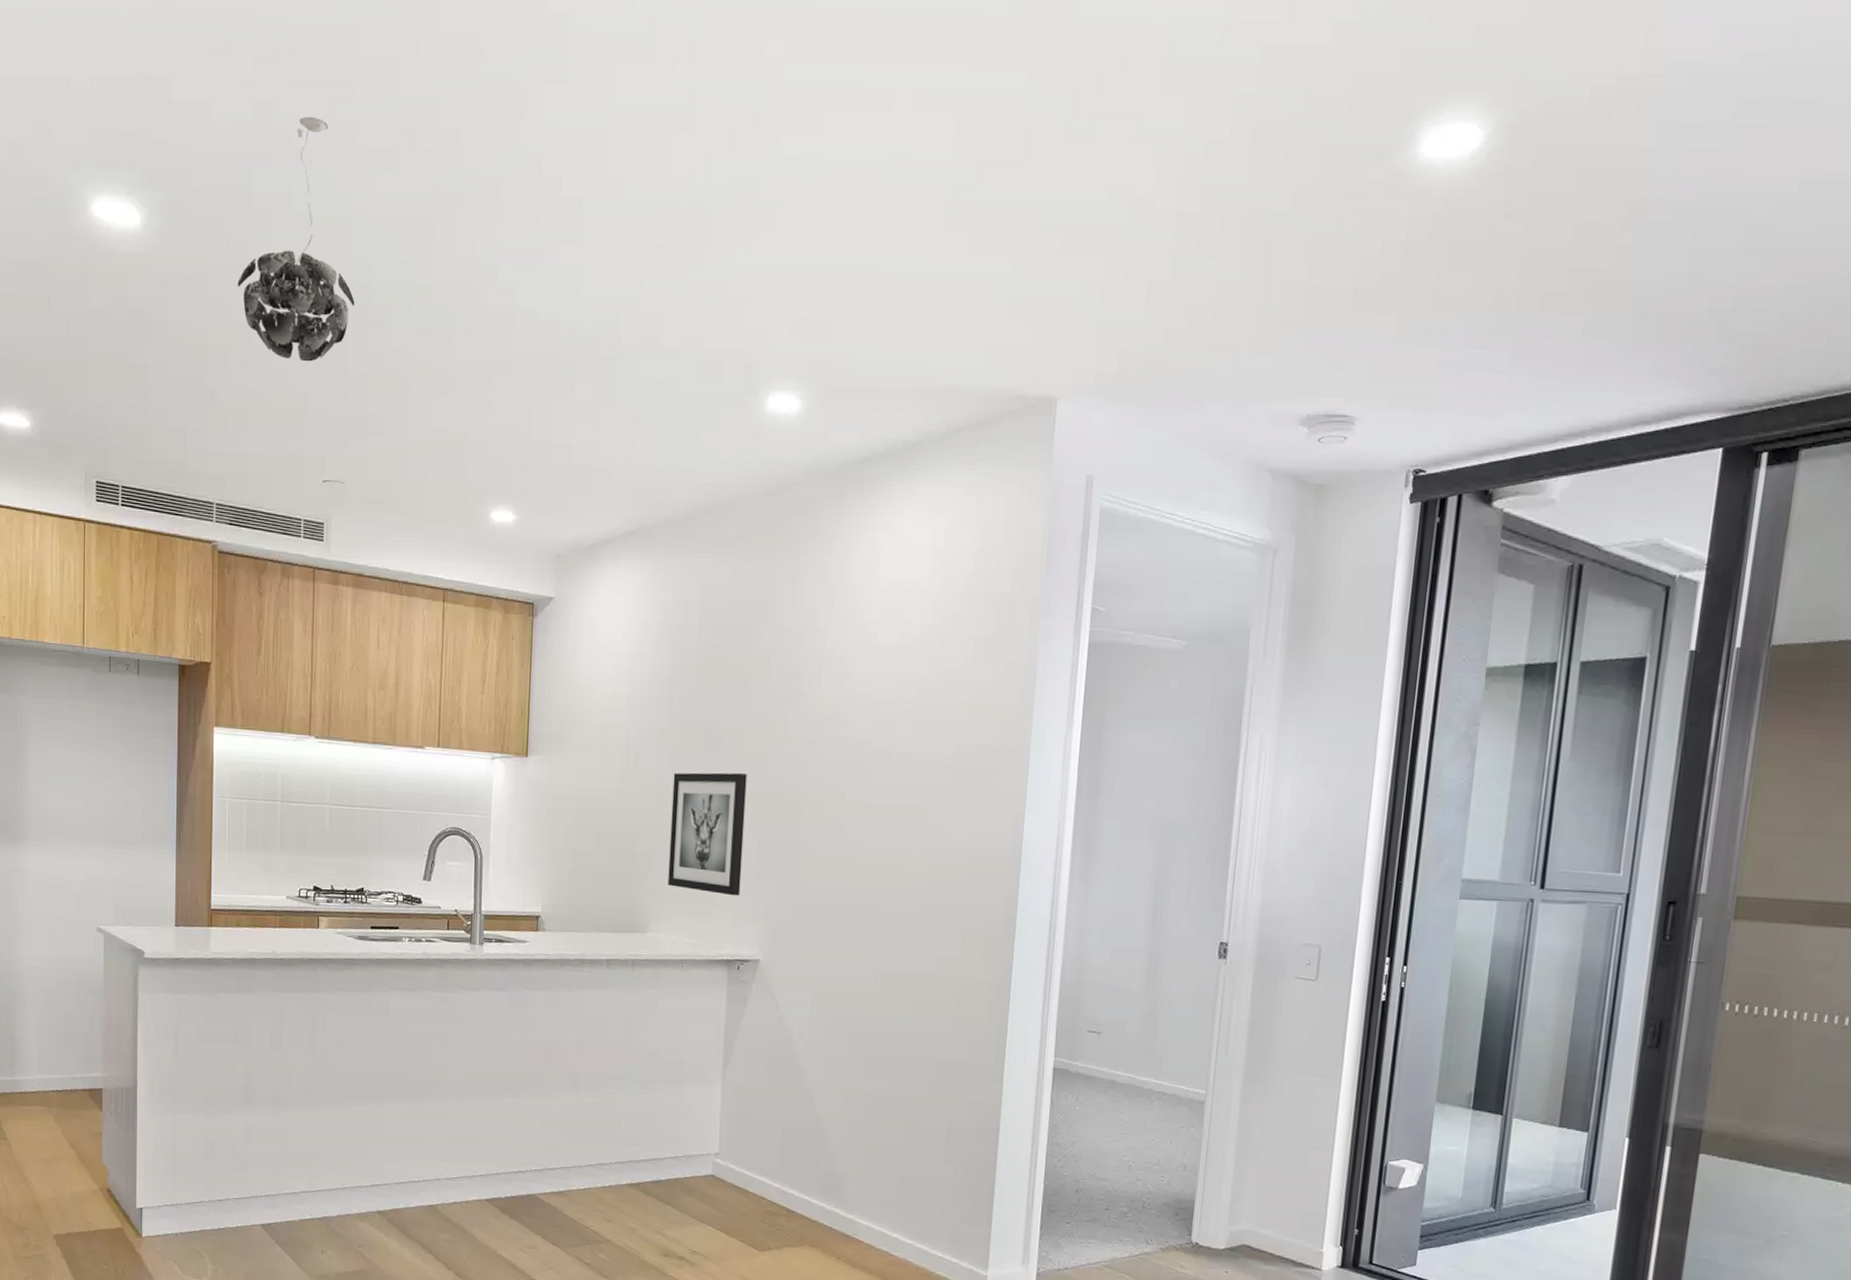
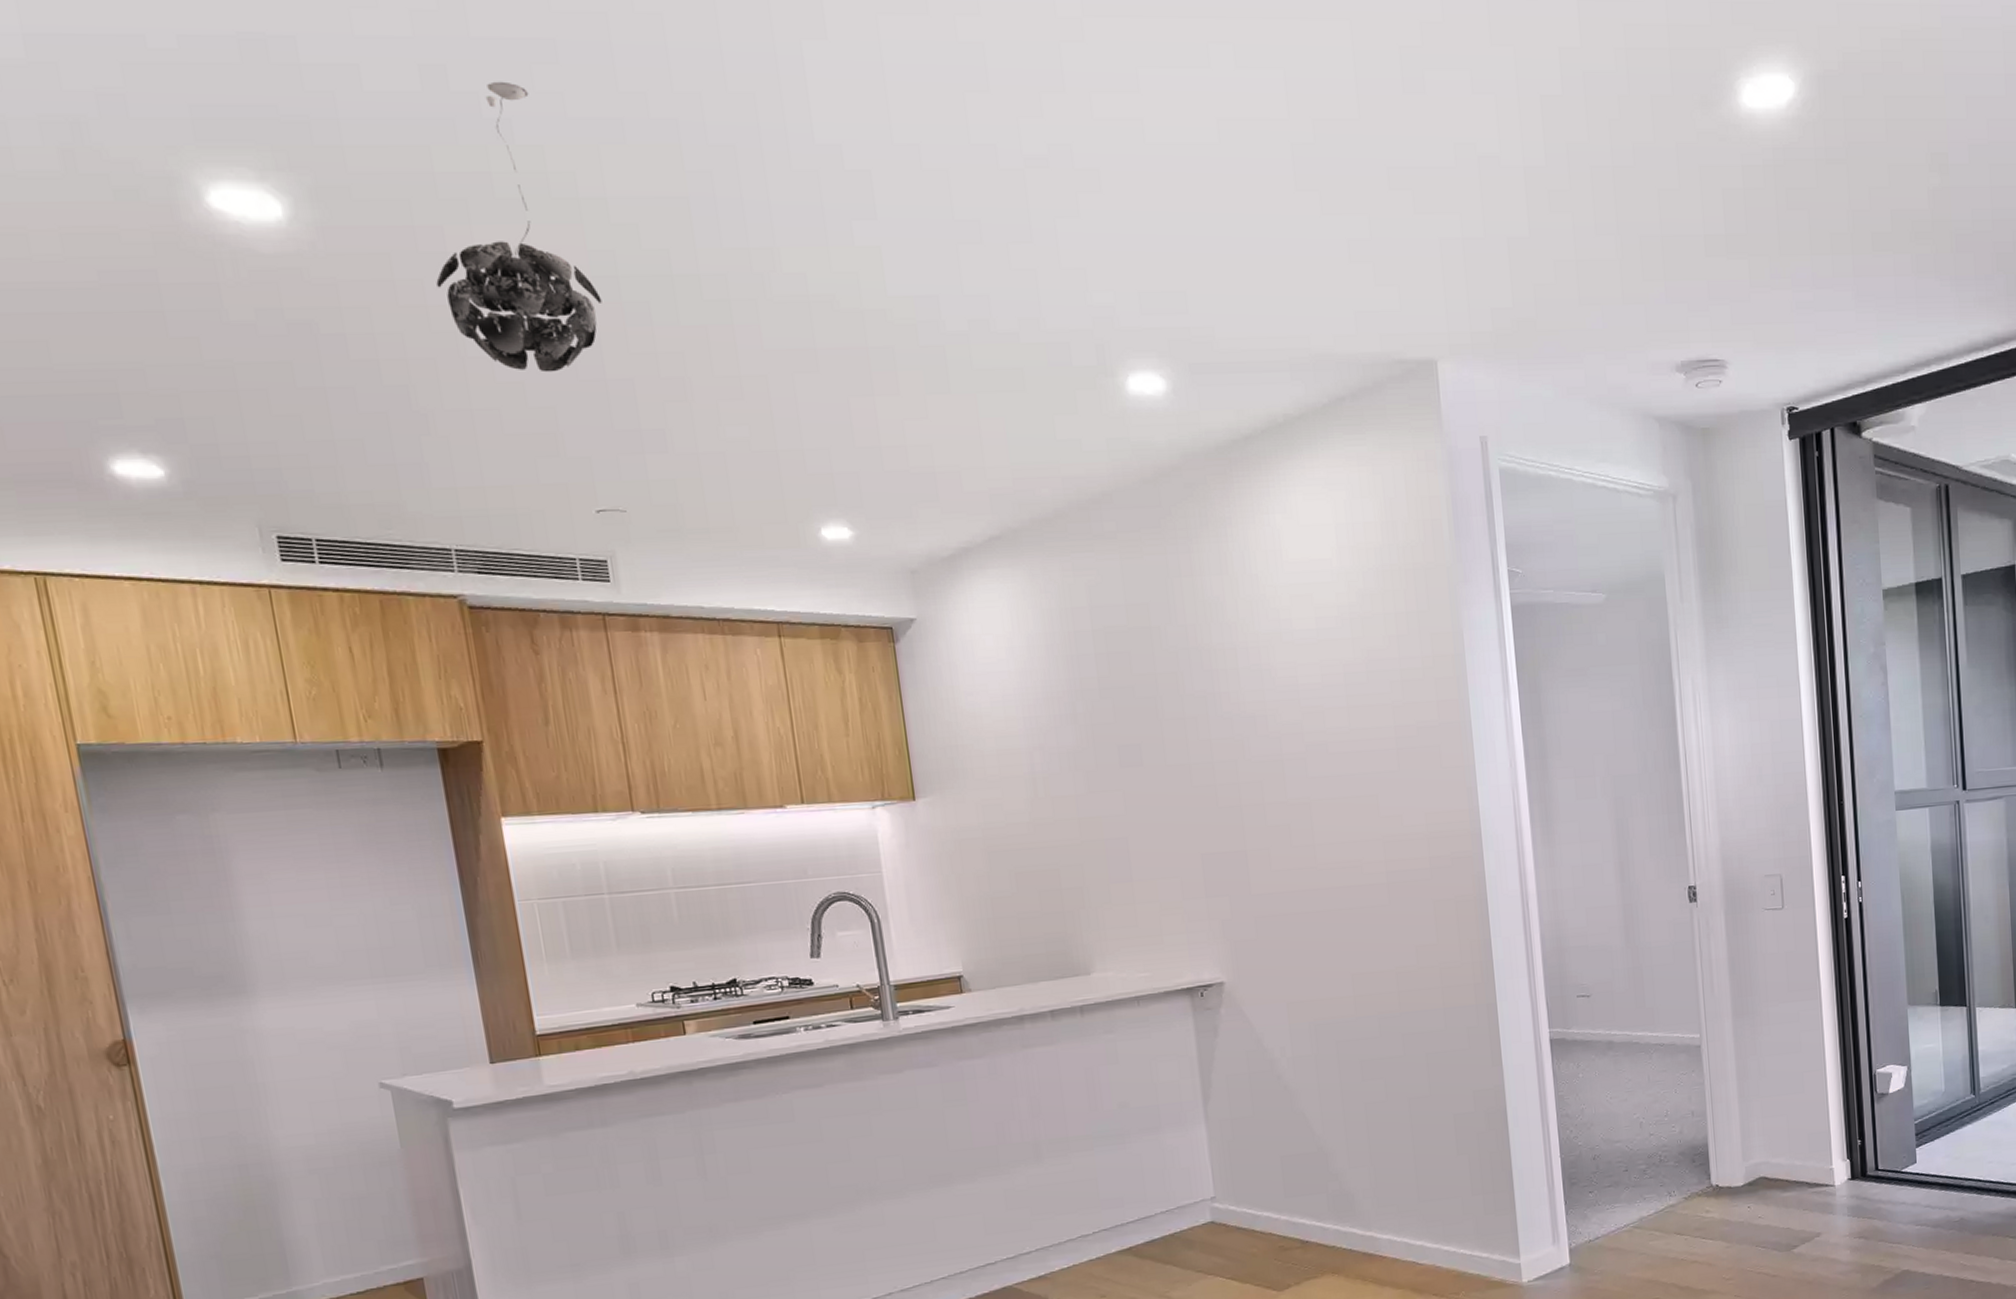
wall art: present [668,772,747,896] -> none [1092,786,1190,920]

